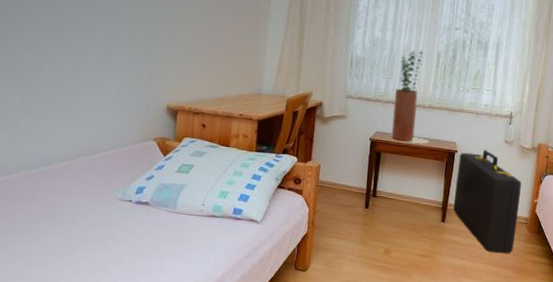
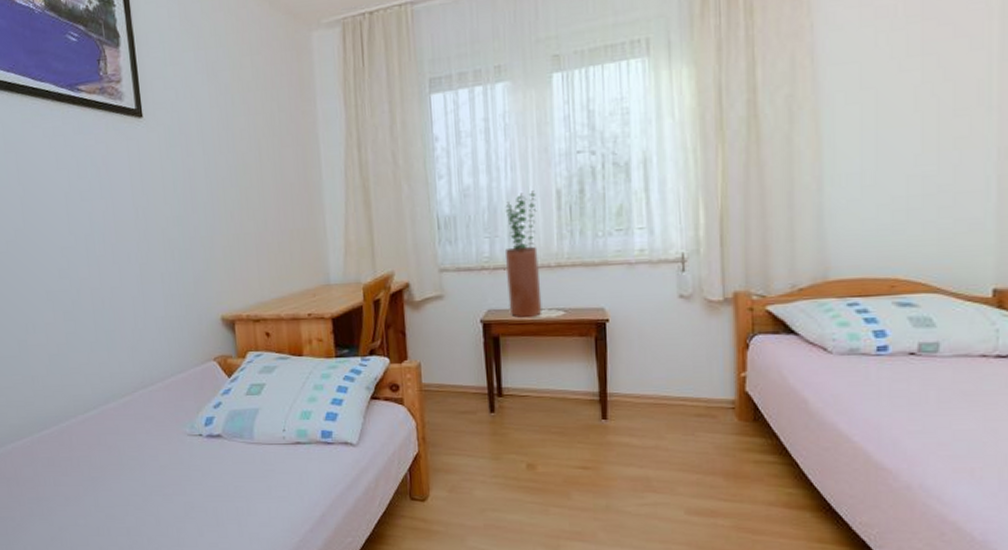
briefcase: present [453,150,522,253] -> none [613,312,719,454]

